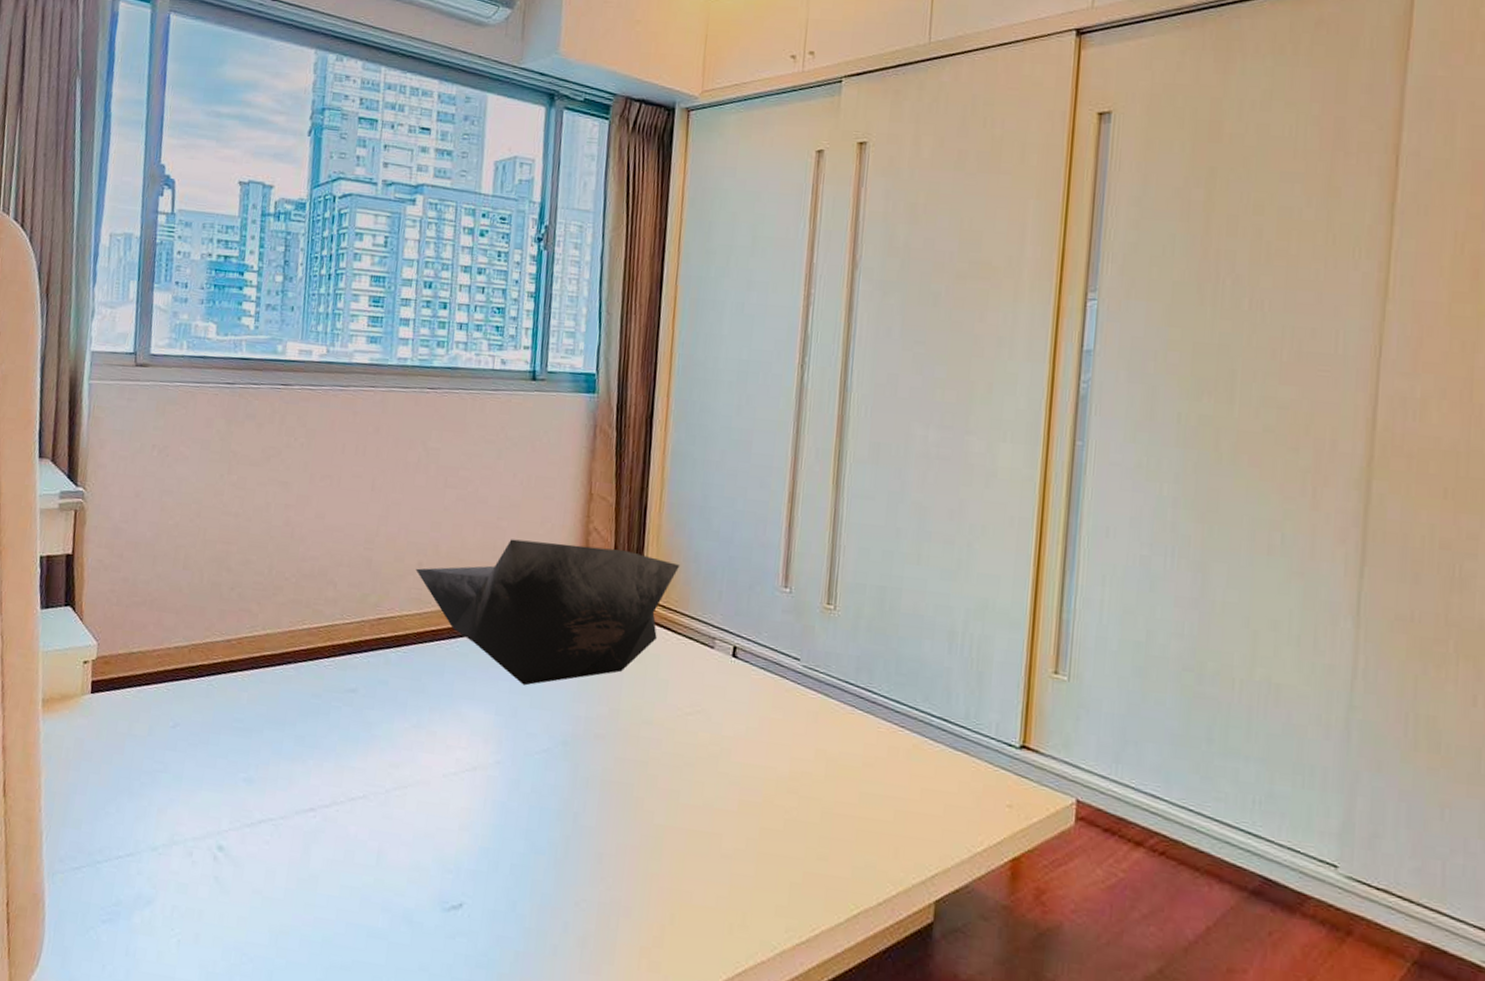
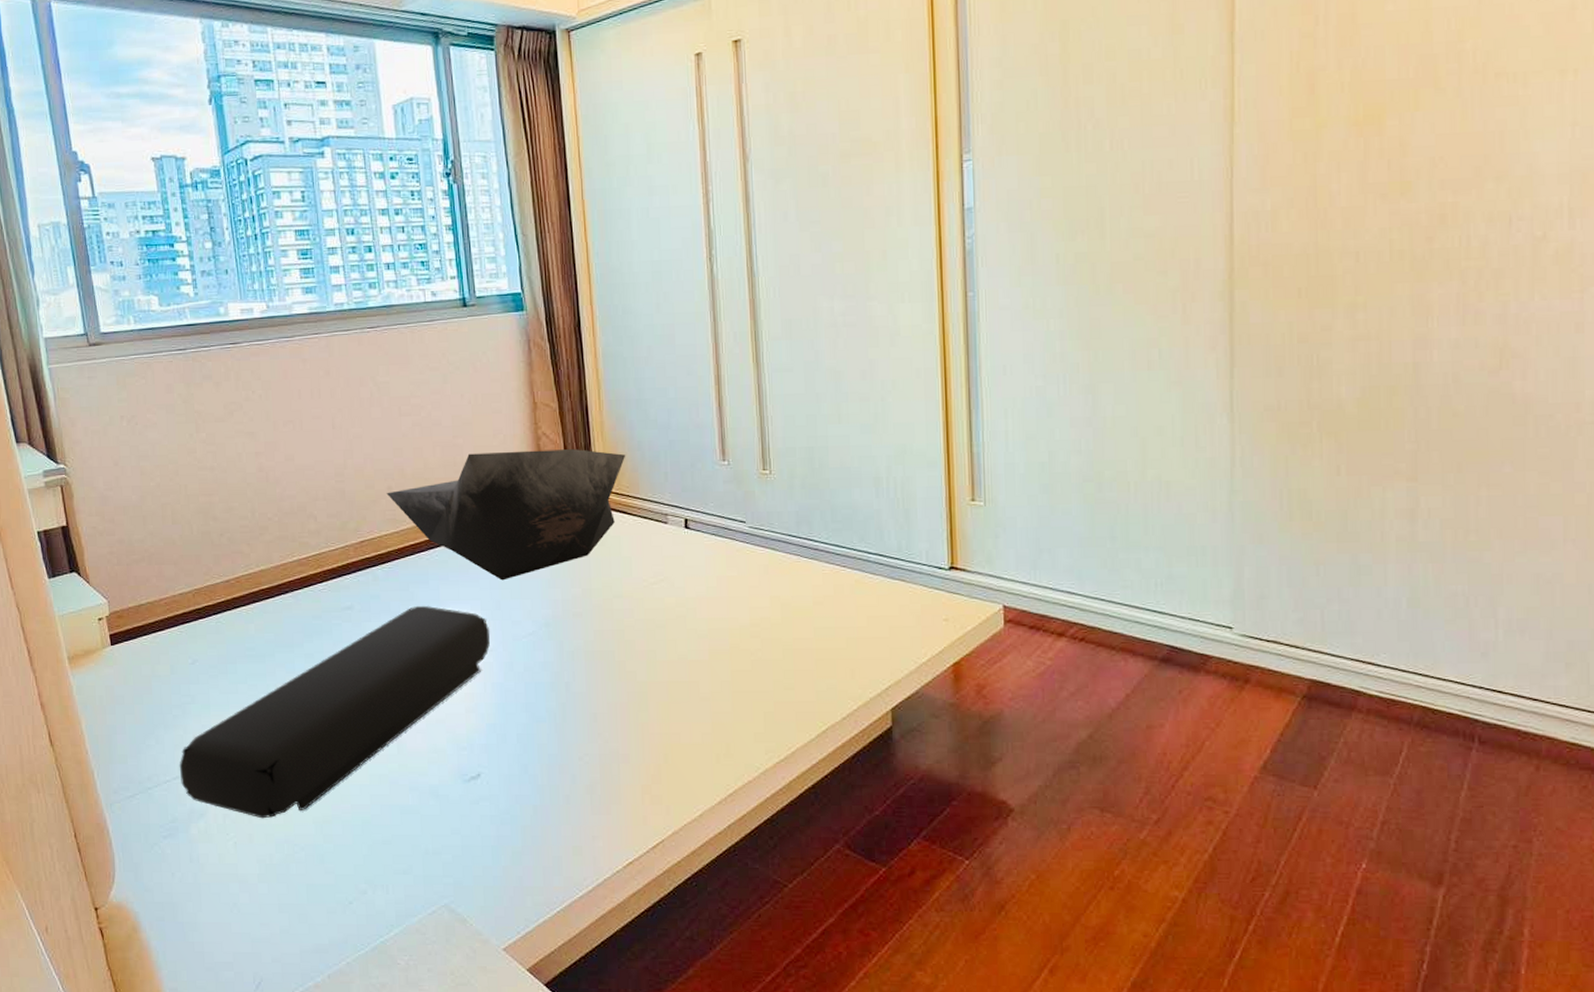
cushion: none [133,699,501,918] -> present [179,605,490,819]

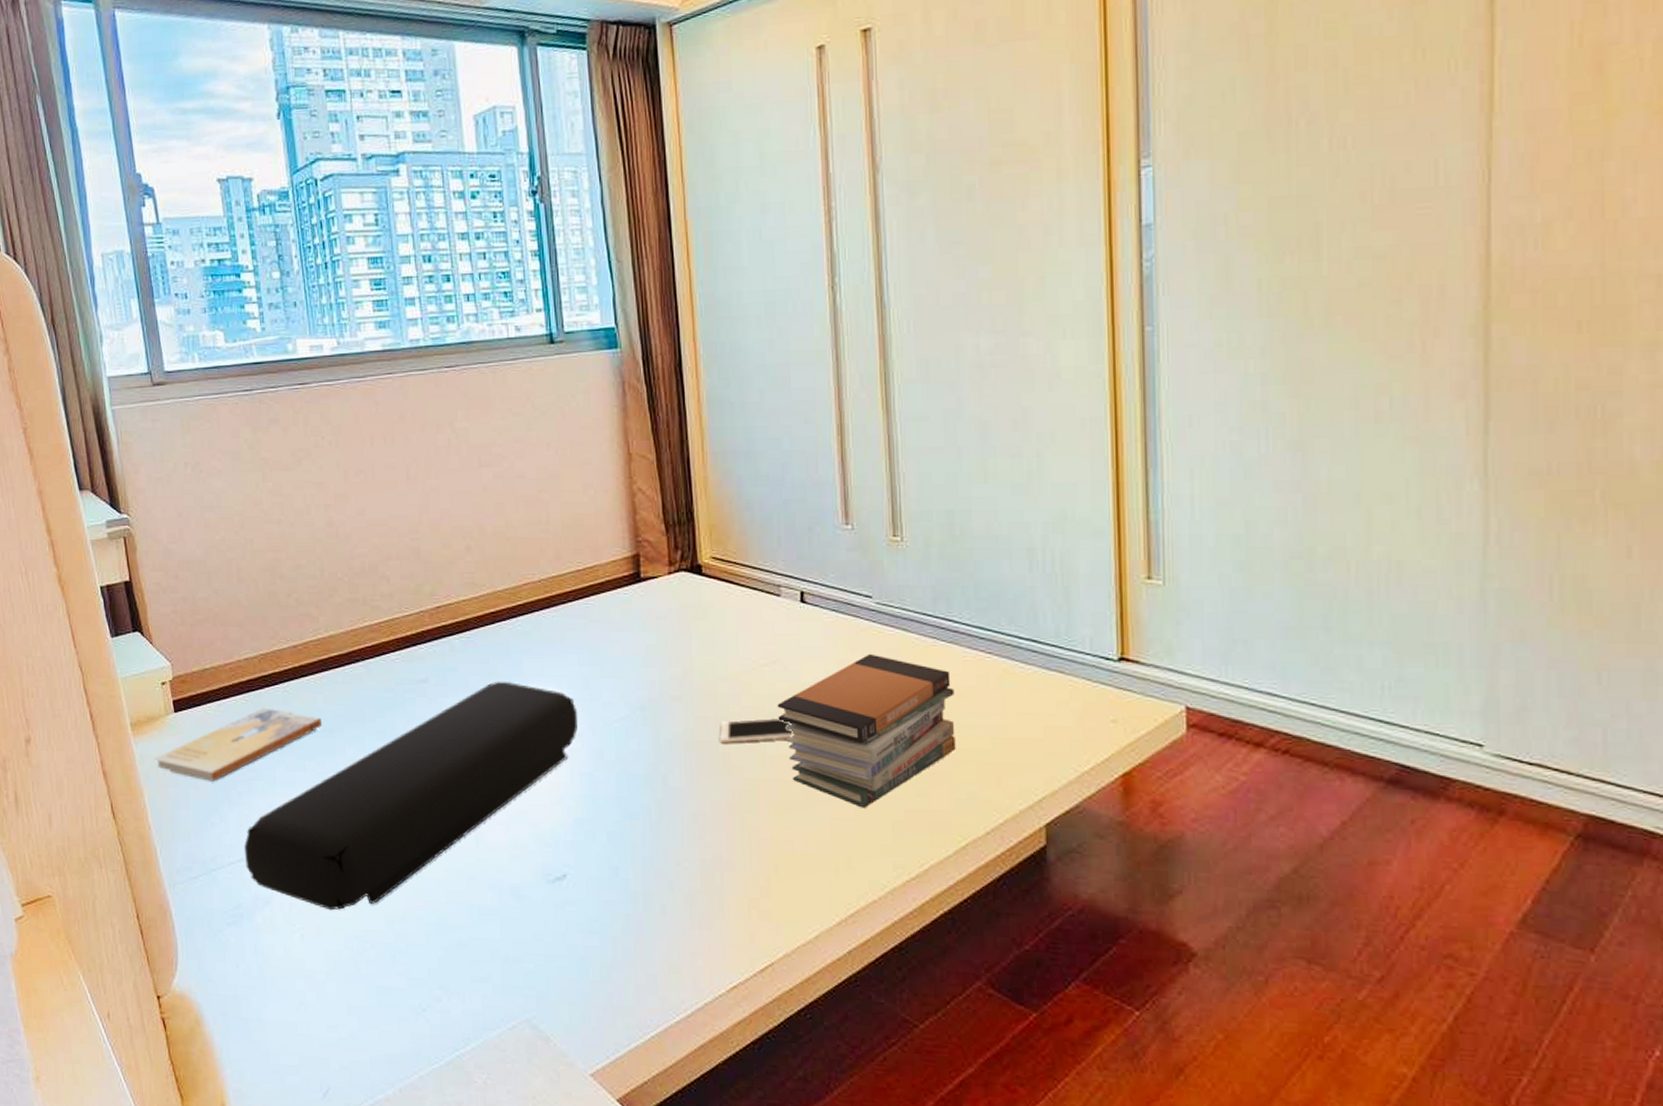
book: none [90,637,254,707] -> present [153,707,323,782]
pillow: present [386,449,626,581] -> none [465,508,733,656]
cell phone: none [616,629,681,653] -> present [720,718,795,744]
book stack: none [665,570,817,703] -> present [777,653,956,808]

